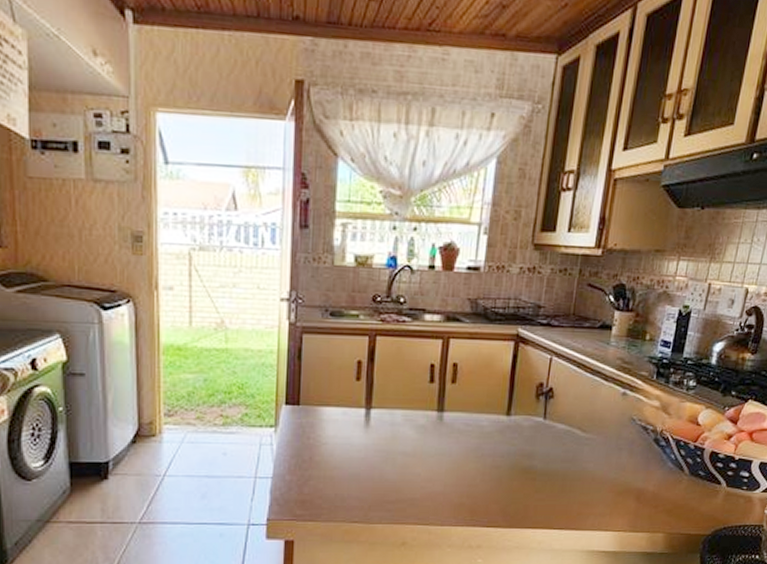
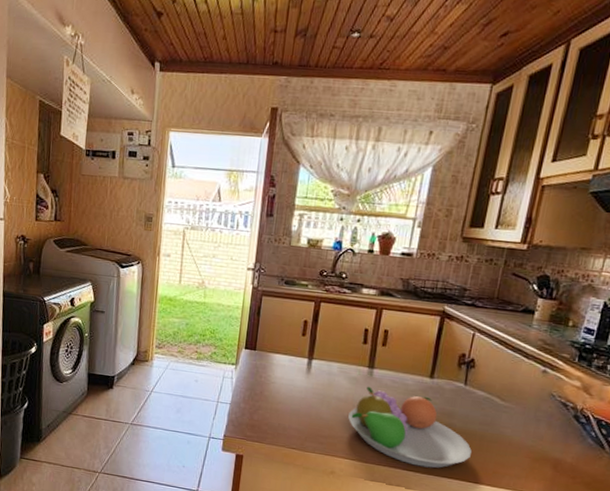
fruit bowl: none [418,434,555,520] -> present [348,386,472,468]

